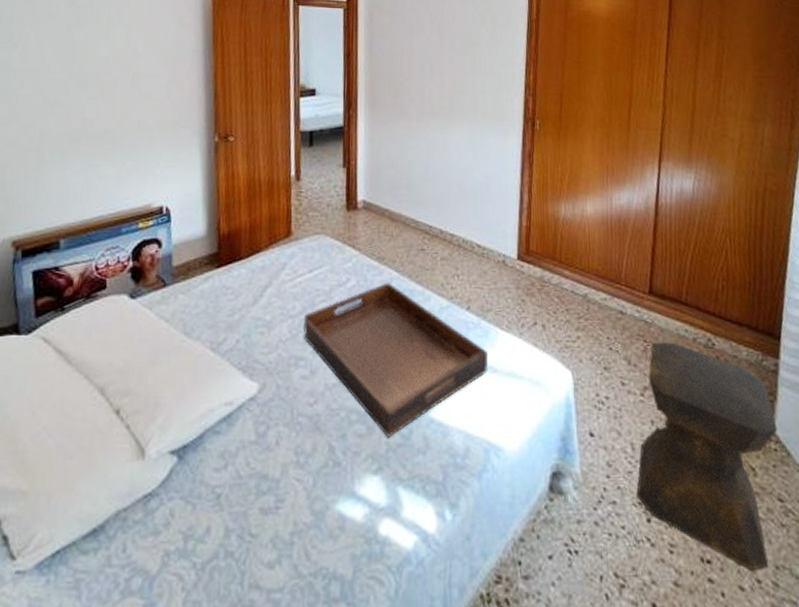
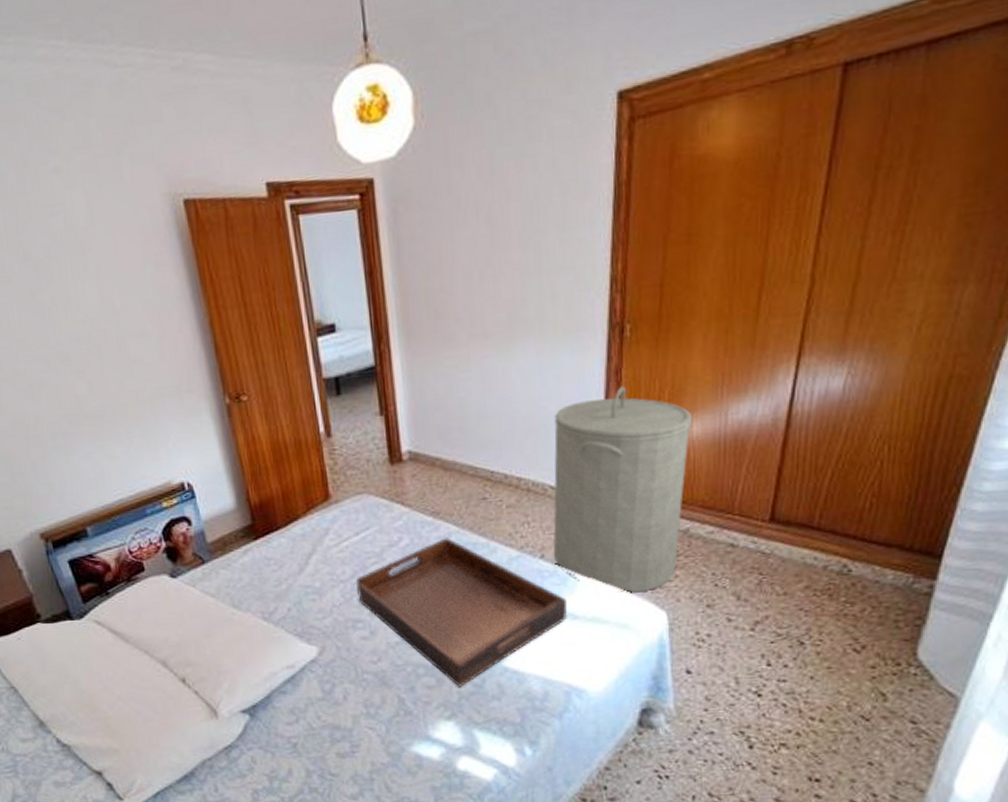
laundry hamper: none [478,167,587,349] -> present [553,386,693,592]
stool: present [636,342,778,569] -> none [738,572,922,785]

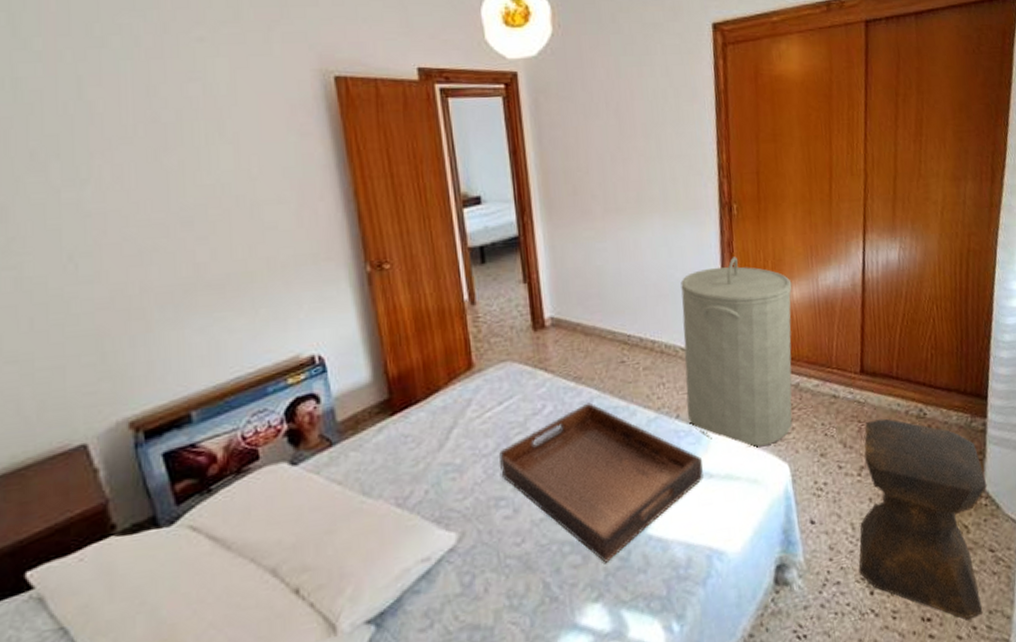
stool: none [738,572,922,785] -> present [859,418,988,619]

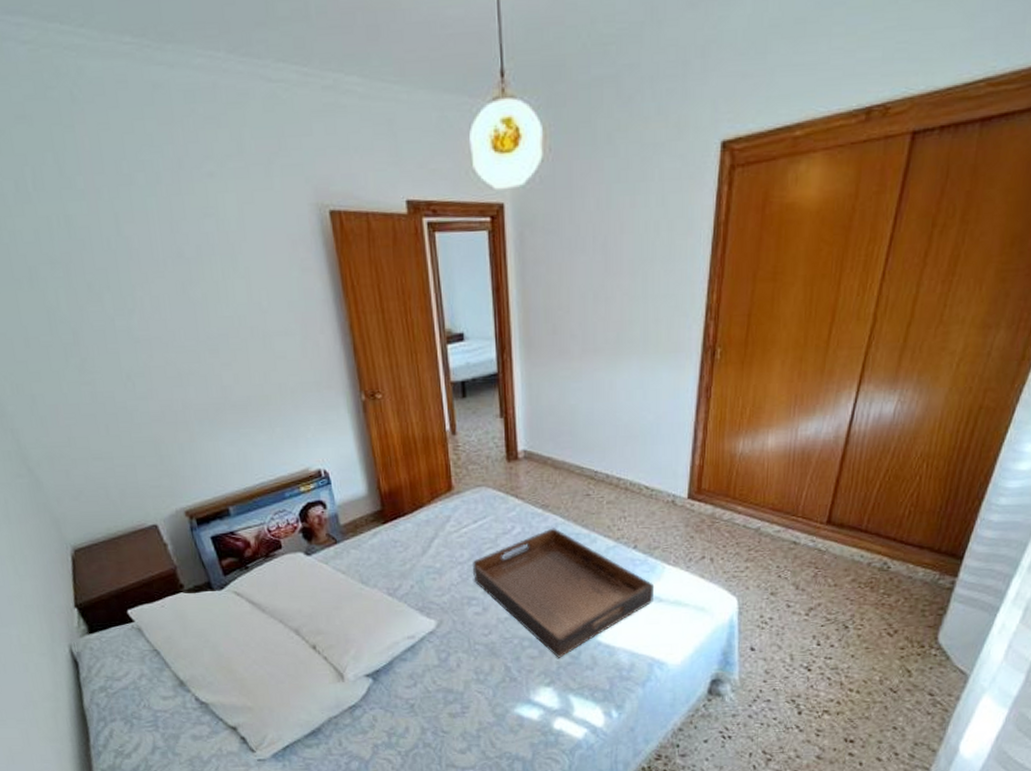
laundry hamper: present [680,257,792,448] -> none [646,402,769,580]
stool: present [859,418,988,619] -> none [790,567,942,746]

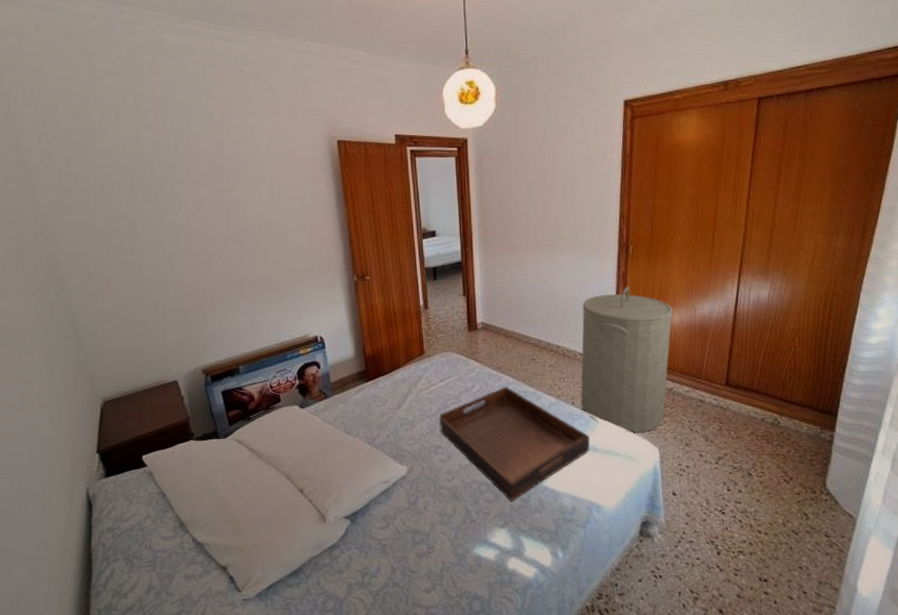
laundry hamper: none [646,402,769,580] -> present [581,287,674,432]

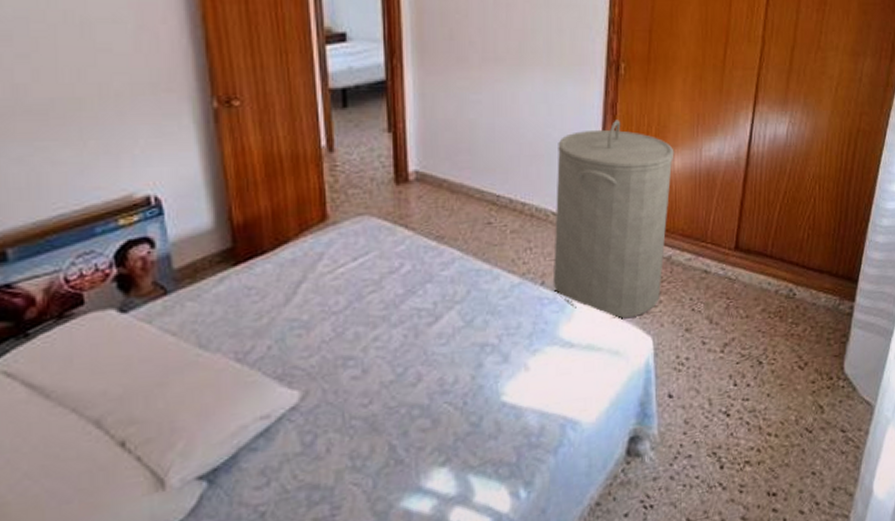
serving tray: present [440,386,590,502] -> none [351,263,565,428]

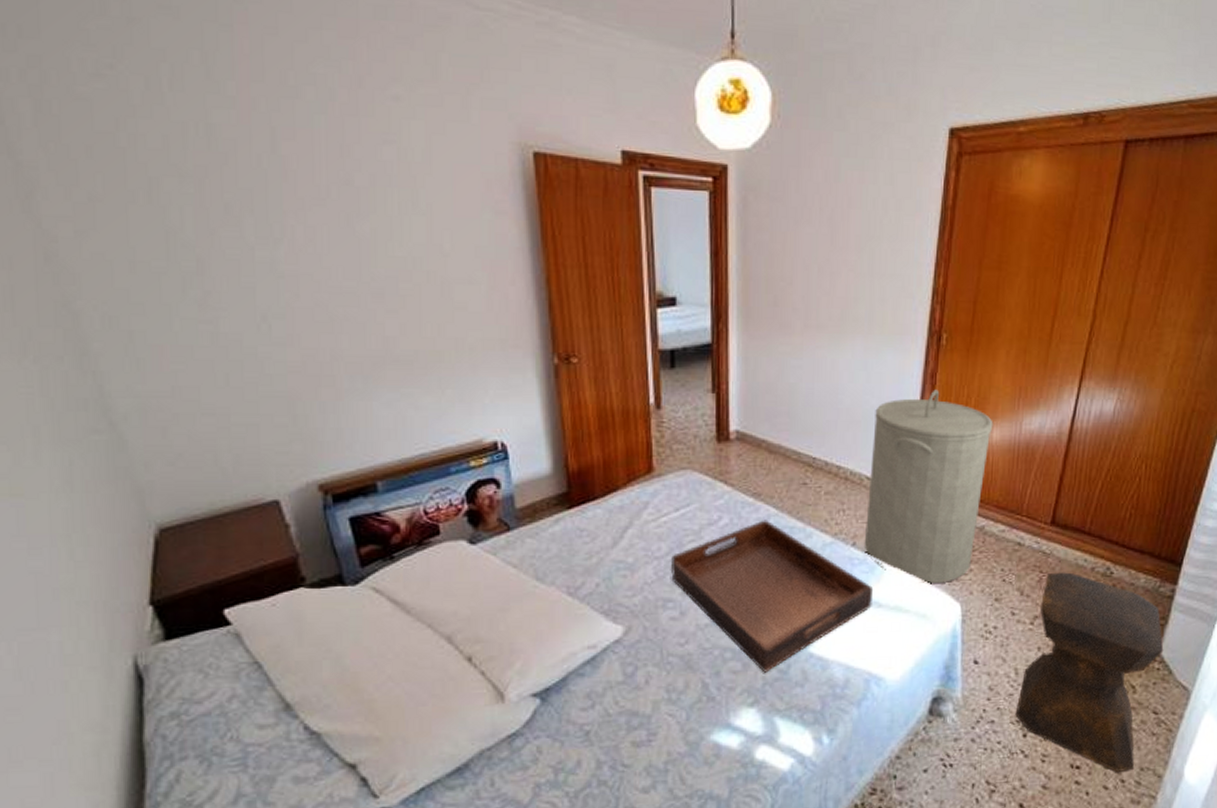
serving tray: none [351,263,565,428] -> present [671,520,874,673]
stool: none [711,296,847,495] -> present [1015,572,1164,772]

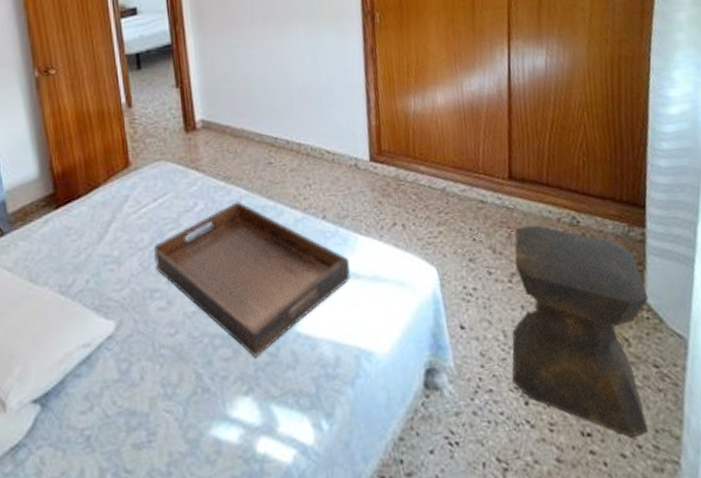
laundry hamper: present [865,389,994,583] -> none [325,63,439,250]

